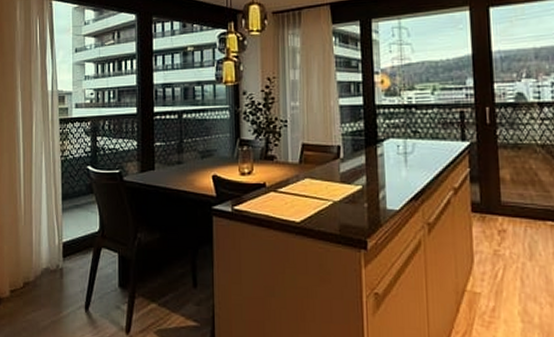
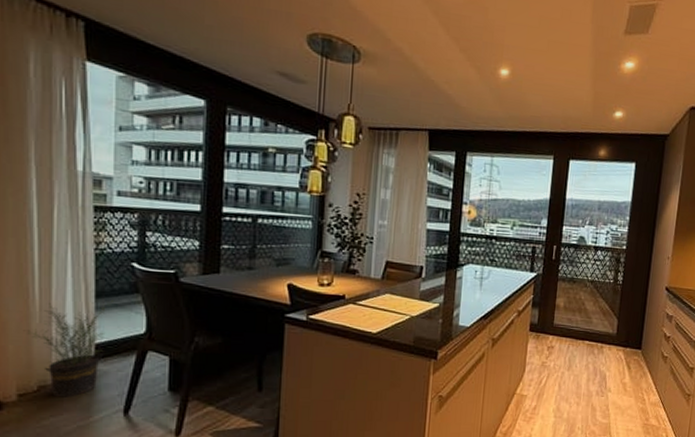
potted plant: none [13,202,76,293] -> present [23,300,115,397]

